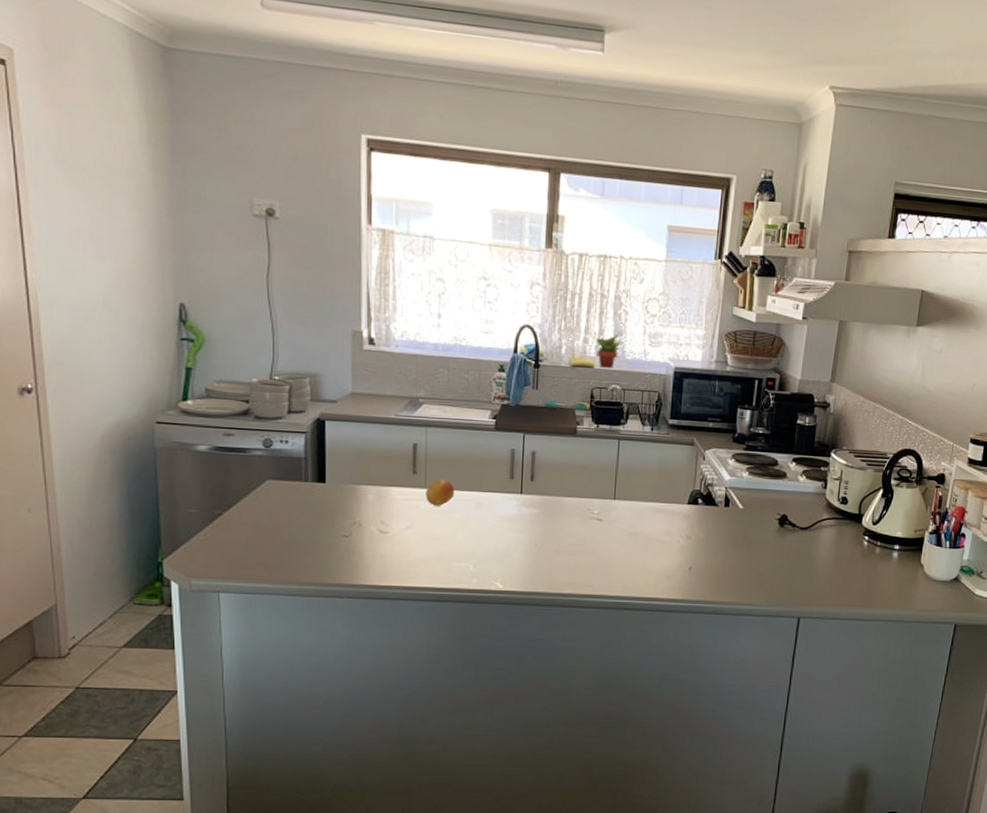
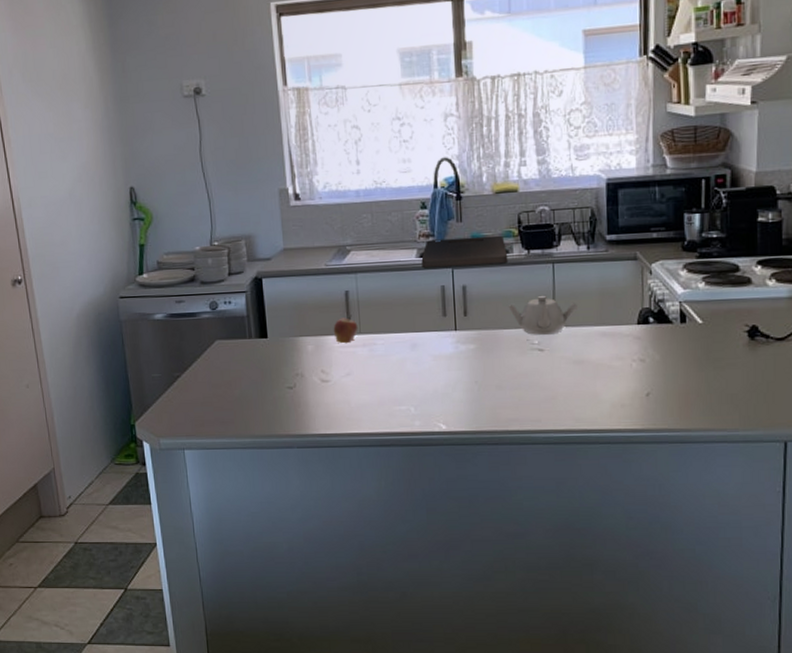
fruit: none [397,468,424,497] -> present [333,314,358,344]
fruit: present [426,479,455,506] -> none [361,324,389,351]
teapot: none [573,468,638,506] -> present [508,295,579,335]
succulent plant: present [590,331,627,369] -> none [512,149,551,191]

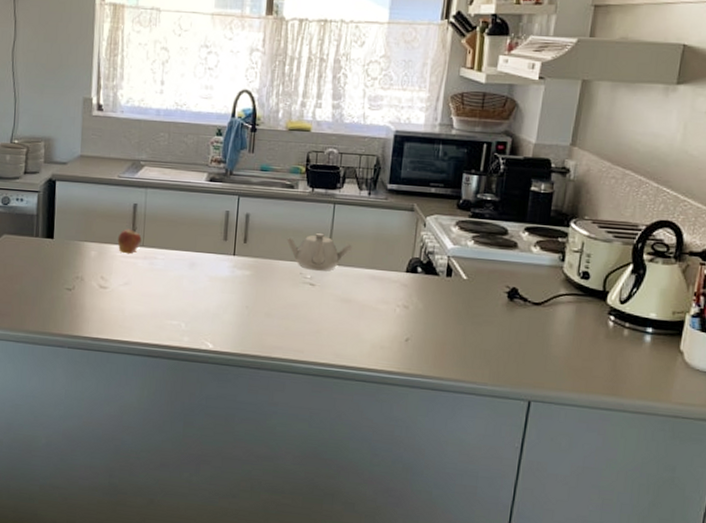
cutting board: present [421,235,507,268] -> none [210,166,292,198]

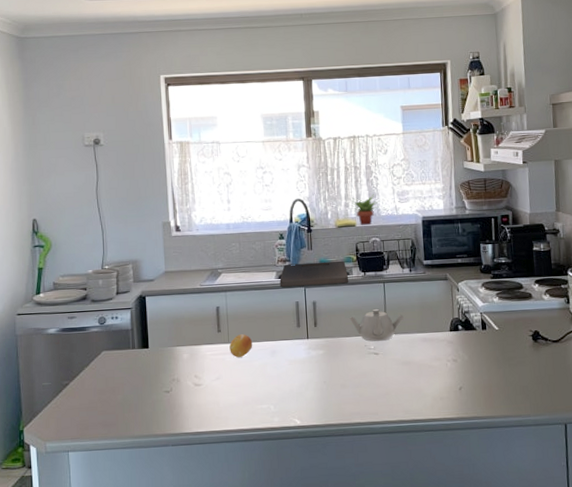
fruit: present [117,227,142,254] -> none [206,327,227,352]
fruit: none [143,239,170,265] -> present [229,334,253,357]
cutting board: none [210,166,292,198] -> present [279,260,348,288]
succulent plant: none [308,95,345,133] -> present [350,194,380,226]

